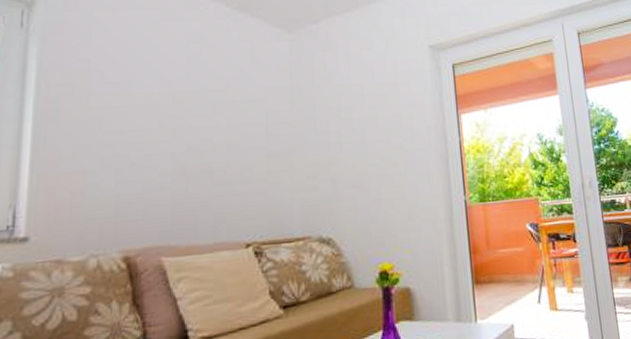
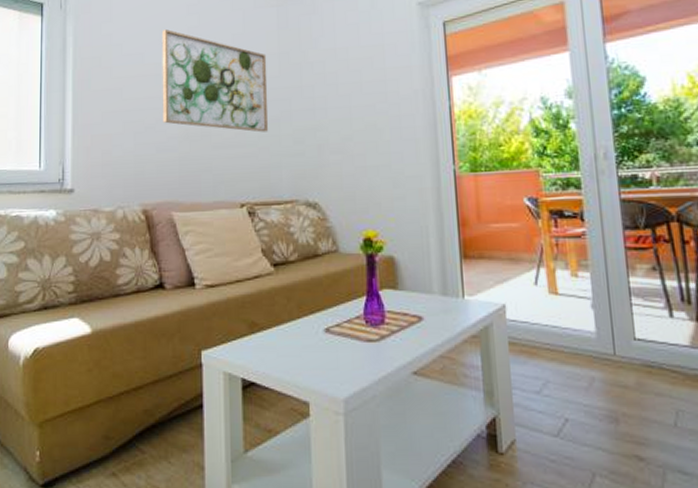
wall art: none [153,58,279,168] -> present [161,29,269,133]

